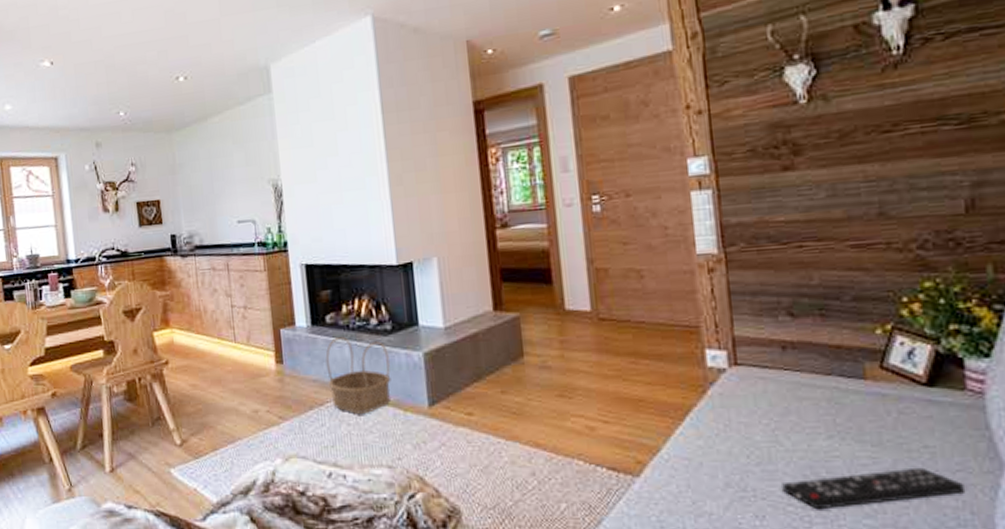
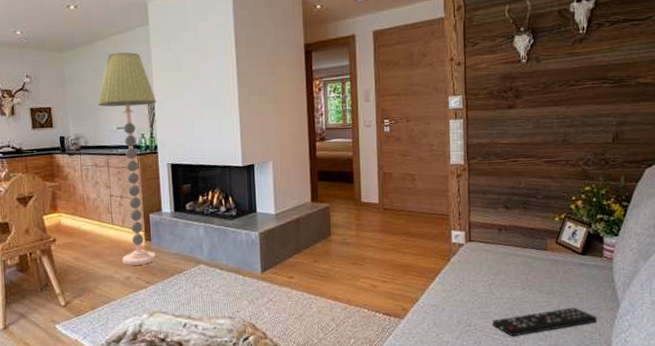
floor lamp: none [213,127,290,395] -> present [97,52,157,266]
basket: present [325,337,391,414] -> none [184,221,234,279]

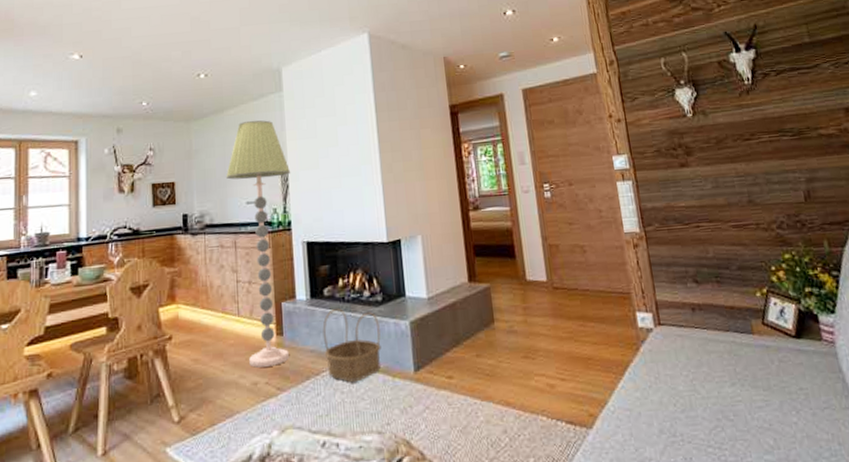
basket: none [184,221,234,279] -> present [322,309,382,382]
remote control: present [492,307,598,337] -> none [702,406,833,450]

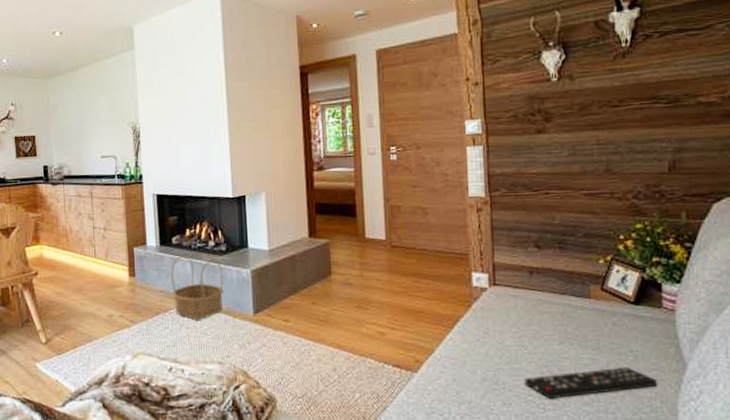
floor lamp: present [225,120,291,368] -> none [81,78,143,302]
remote control: none [702,406,833,450] -> present [525,367,658,399]

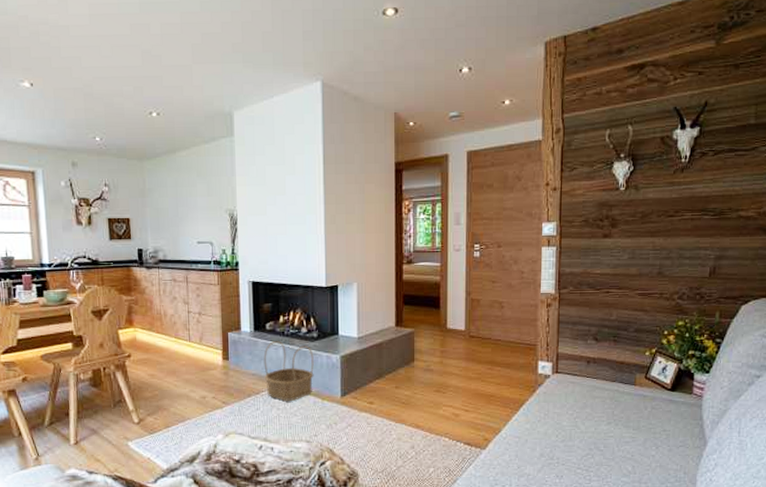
remote control: present [525,367,658,399] -> none [576,444,683,472]

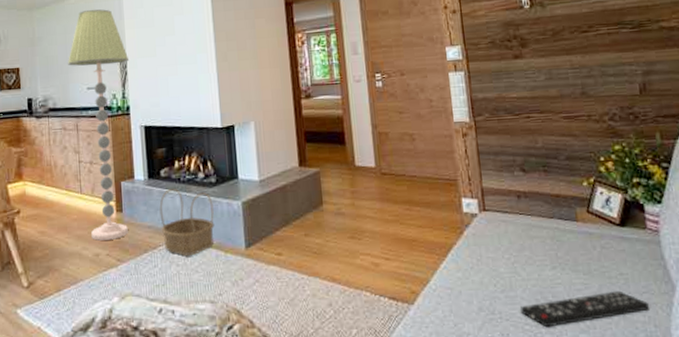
floor lamp: none [177,163,240,385] -> present [67,9,130,241]
remote control: none [576,444,683,472] -> present [520,290,650,328]

